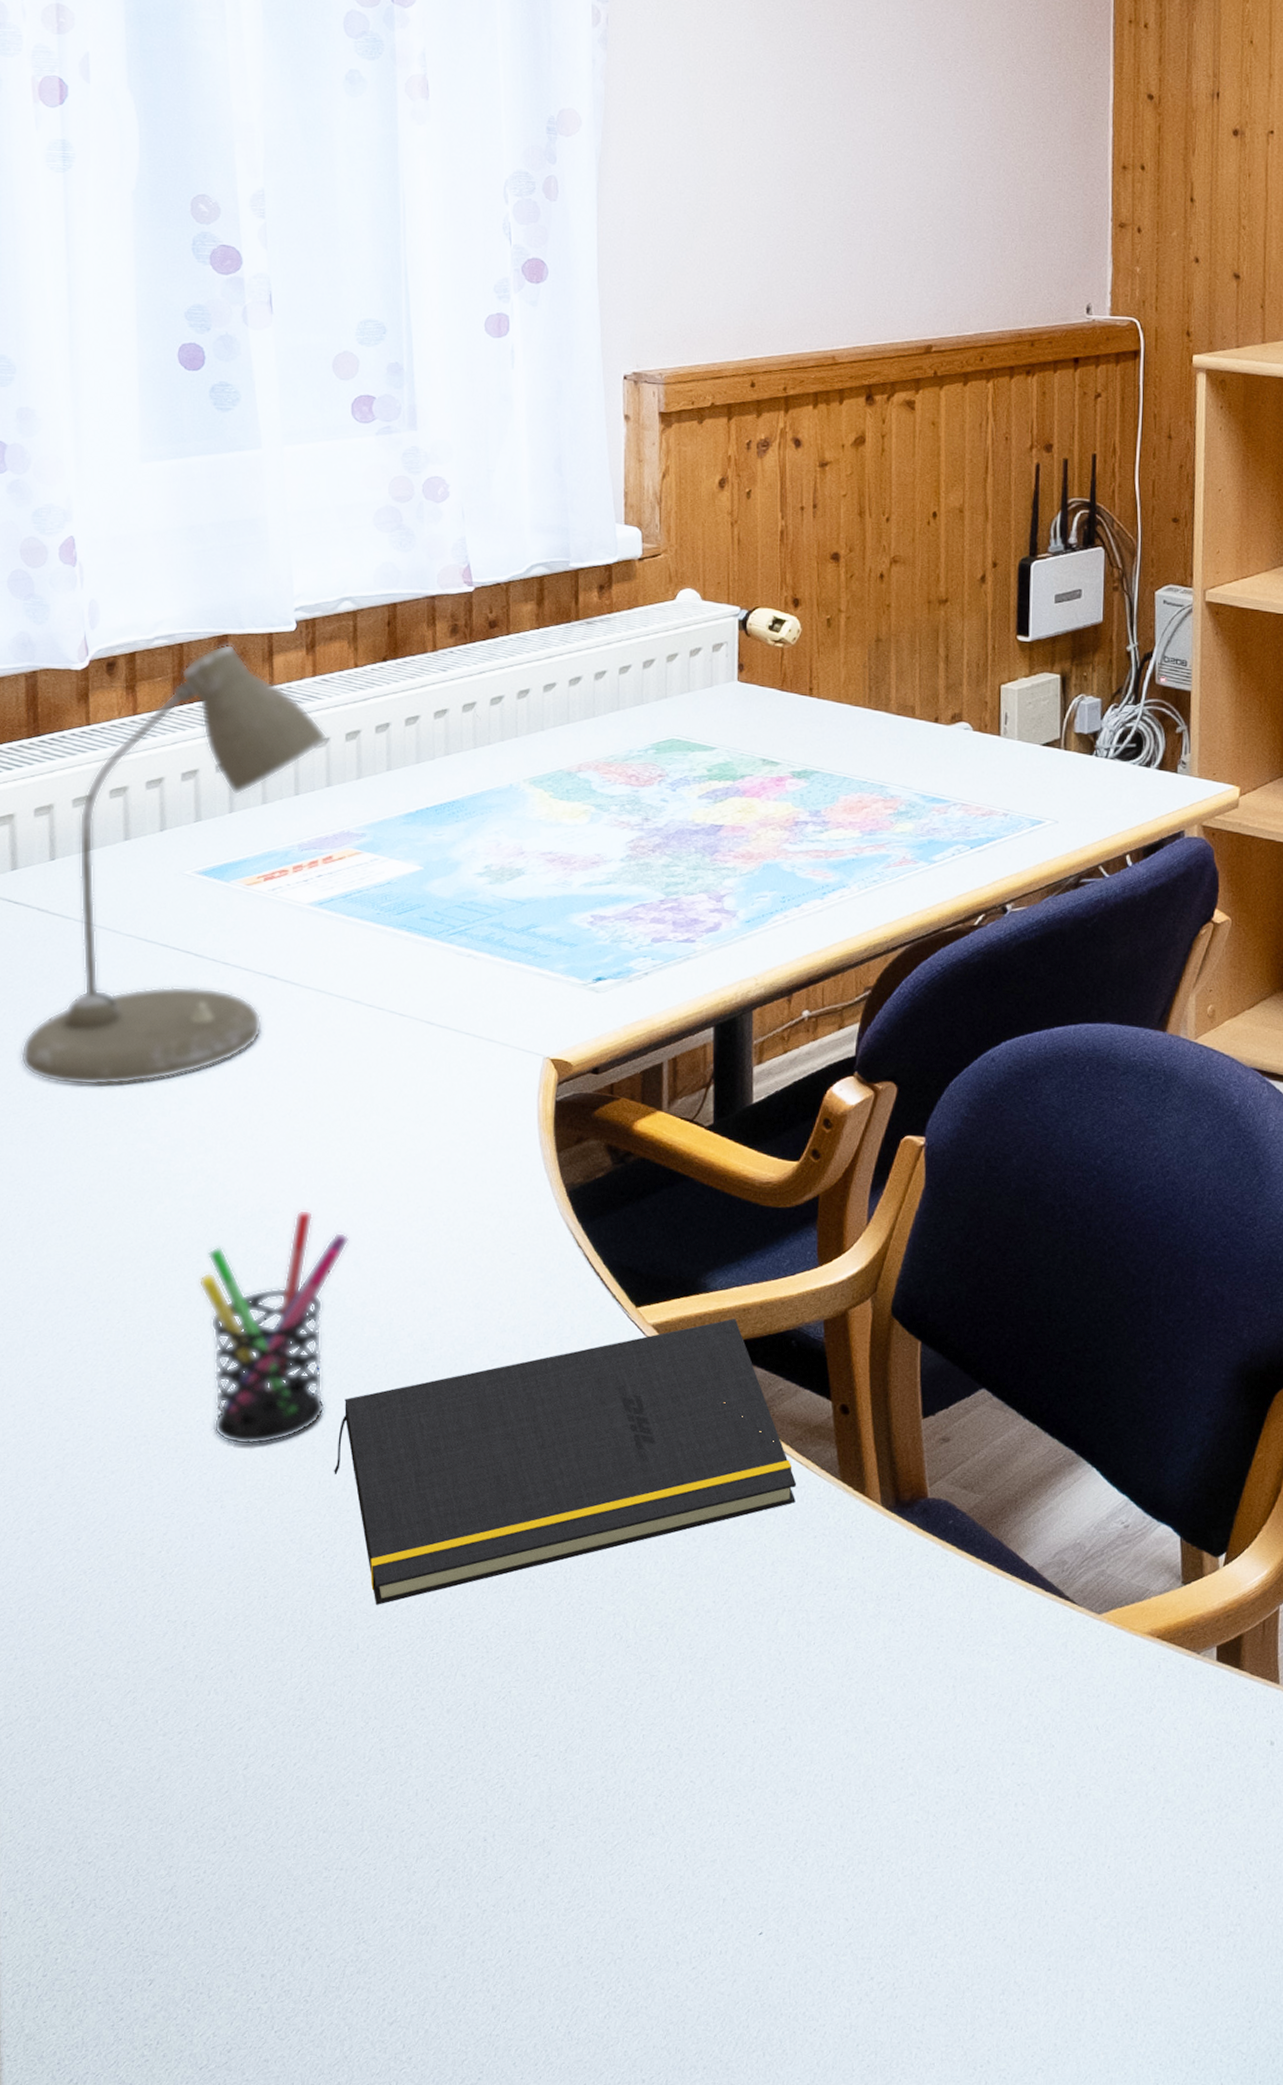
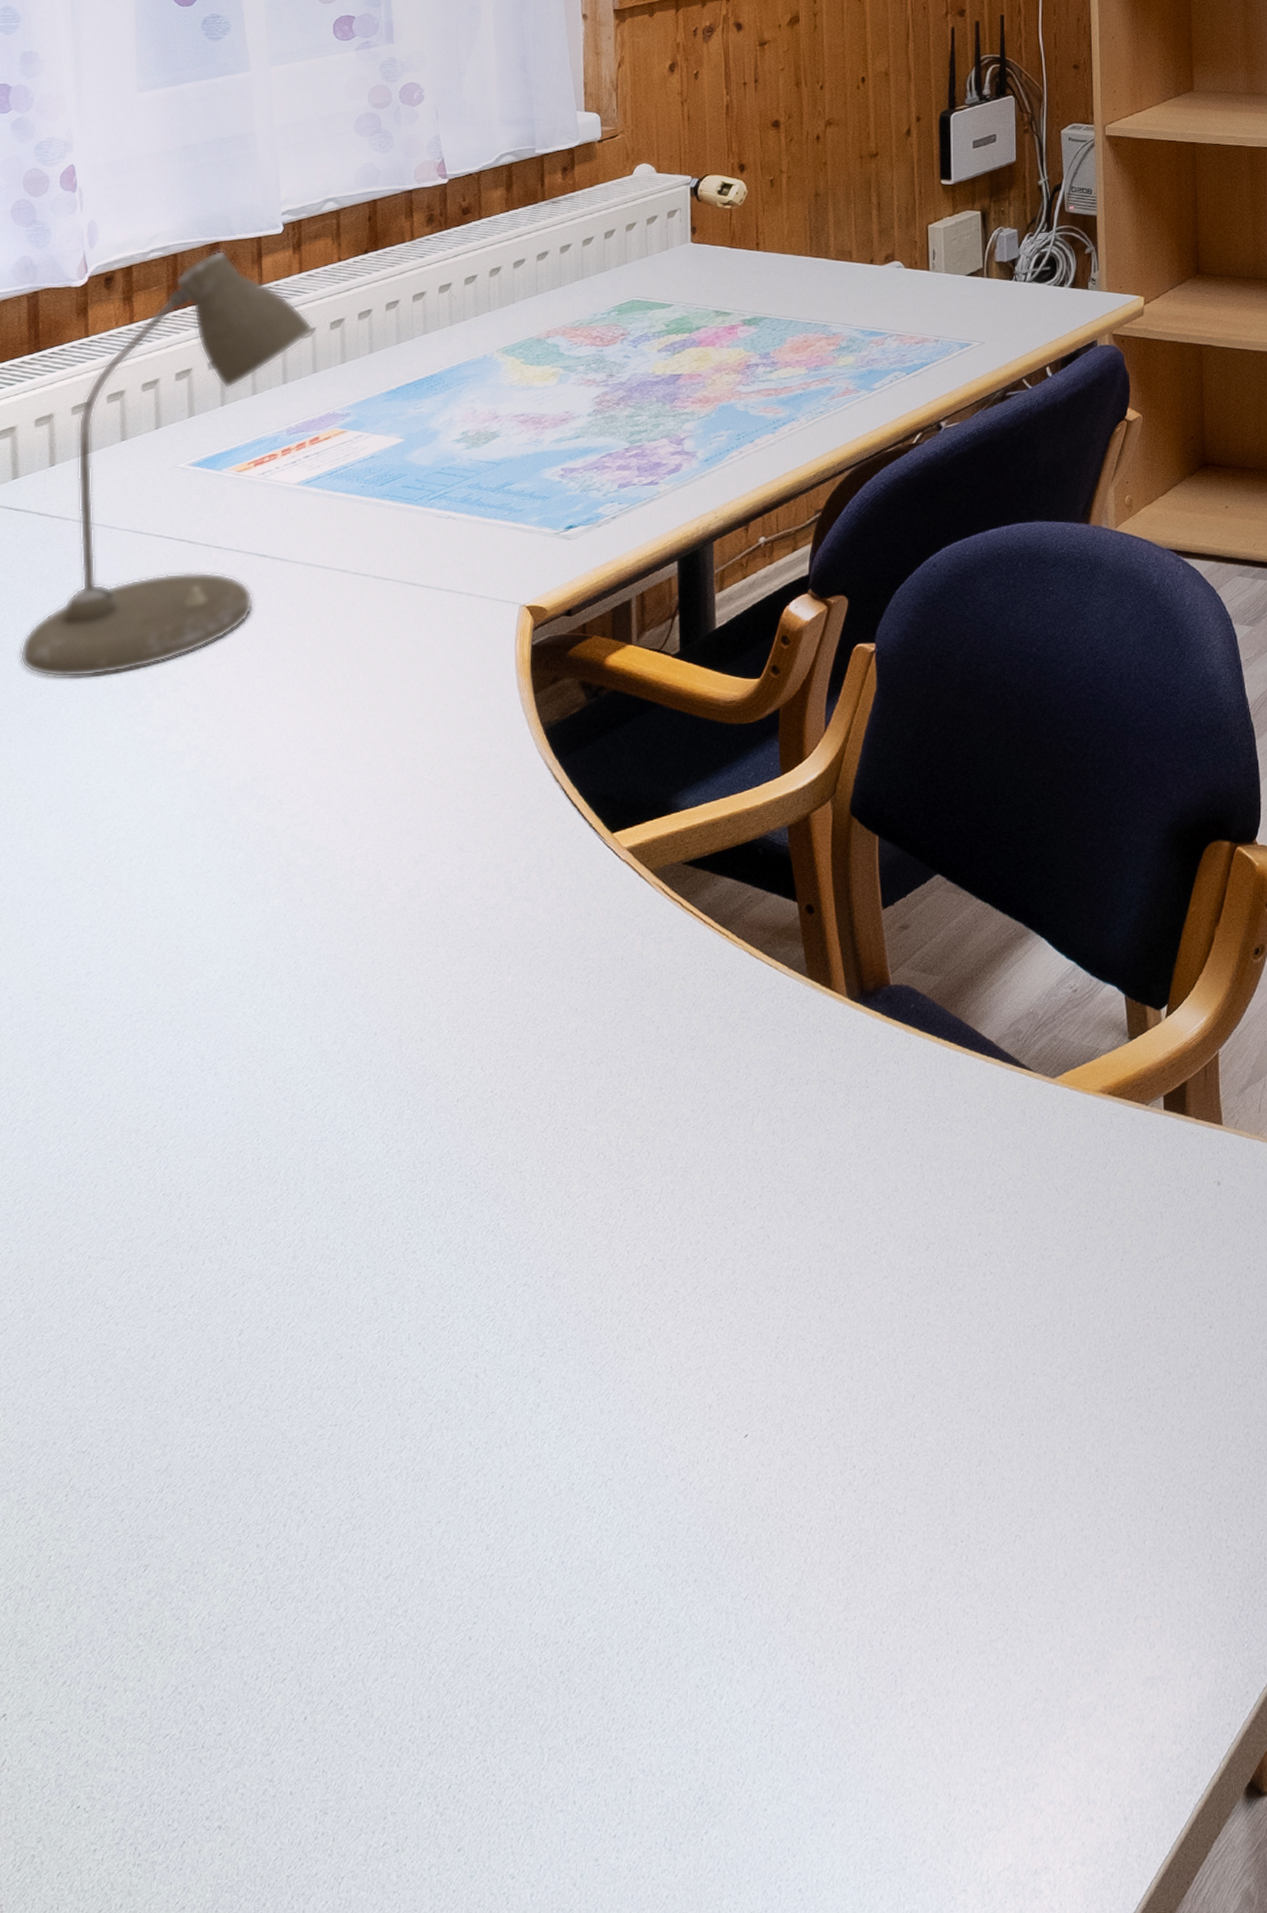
pen holder: present [198,1209,350,1446] -> none [192,774,338,1011]
notepad: present [334,1318,797,1605] -> none [325,833,768,1153]

